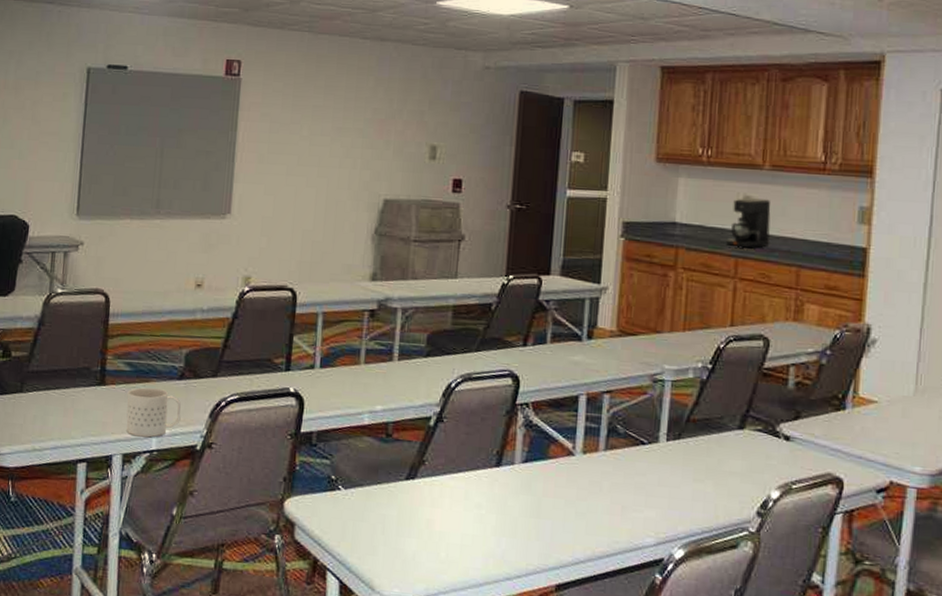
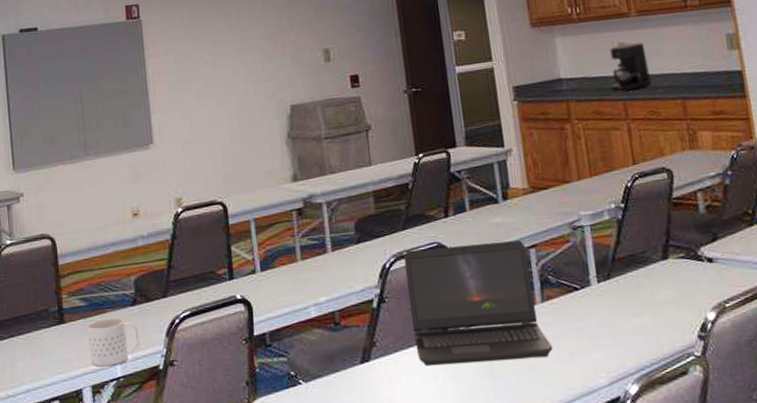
laptop computer: none [465,373,606,506] -> present [403,240,553,366]

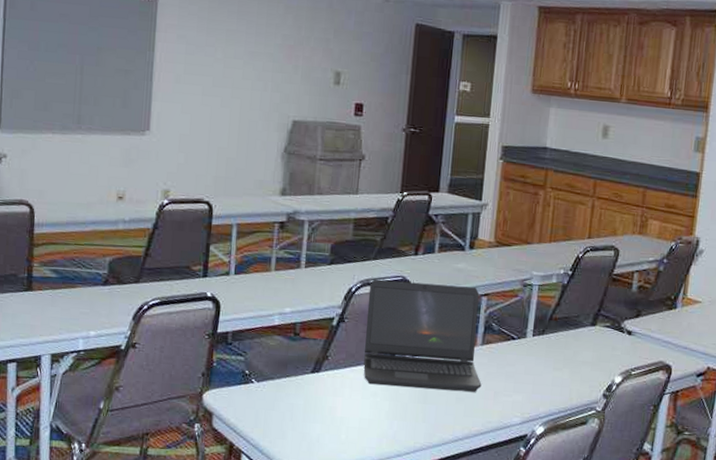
mug: present [86,317,140,367] -> none [54,292,106,339]
coffee maker: present [609,43,652,92] -> none [587,127,625,171]

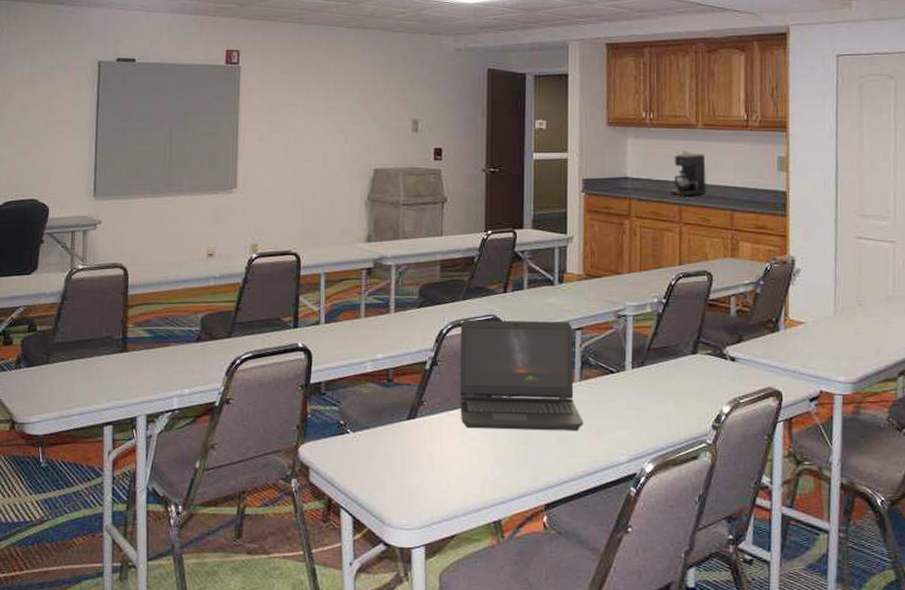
coffee maker: none [587,127,625,171] -> present [671,153,707,197]

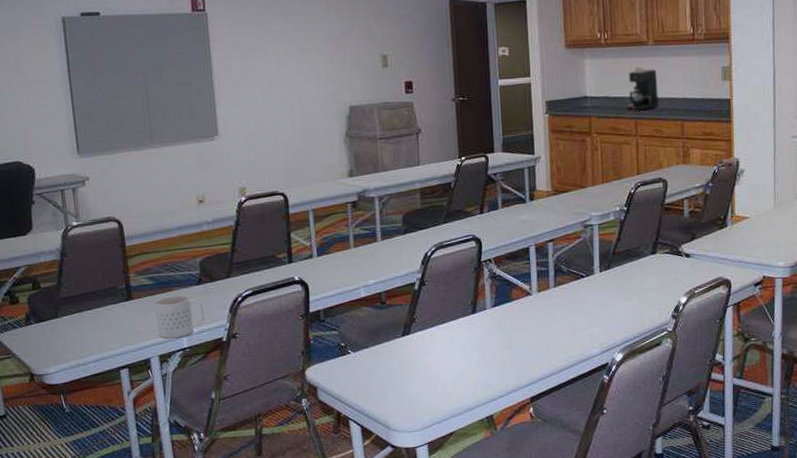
mug: none [148,351,200,398] -> present [153,295,205,339]
laptop computer: present [459,319,584,431] -> none [443,235,560,339]

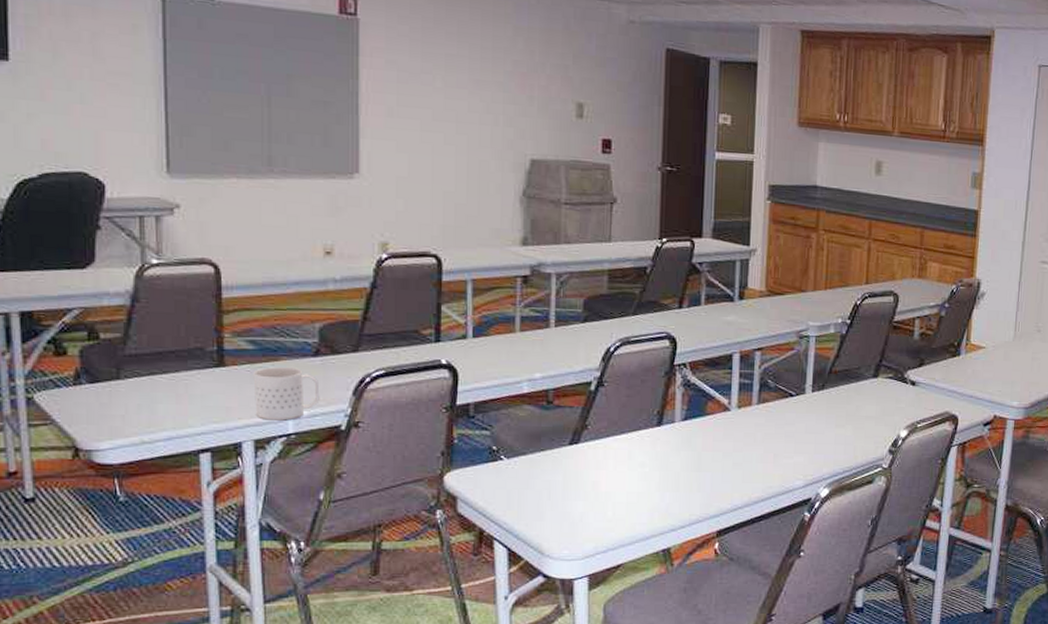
coffee maker: present [627,69,660,111] -> none [861,162,899,211]

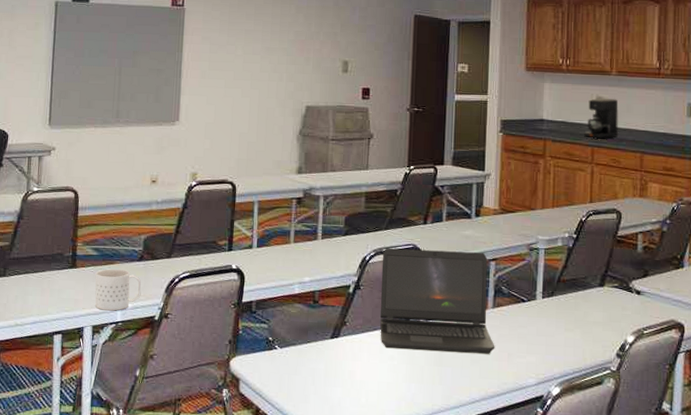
laptop computer: none [628,337,760,456] -> present [380,248,495,354]
coffee maker: none [861,162,899,211] -> present [584,97,619,139]

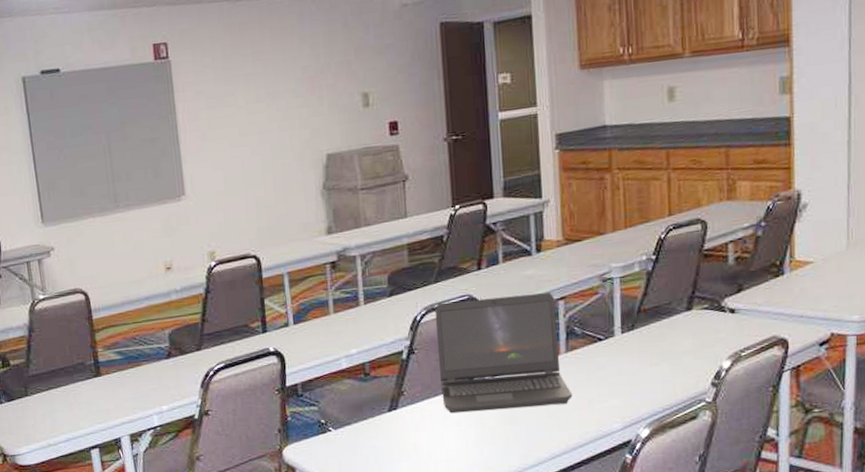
mug: present [95,268,141,311] -> none [122,369,176,417]
coffee maker: present [584,97,619,139] -> none [656,86,698,139]

